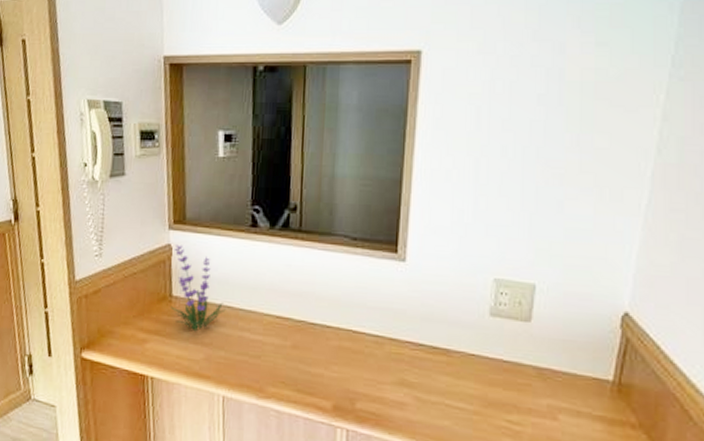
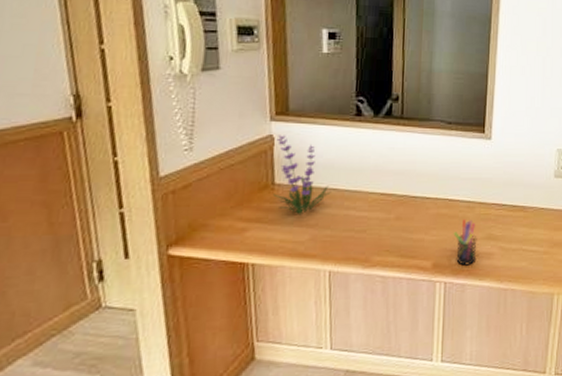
pen holder: none [357,357,387,414] -> present [453,219,477,266]

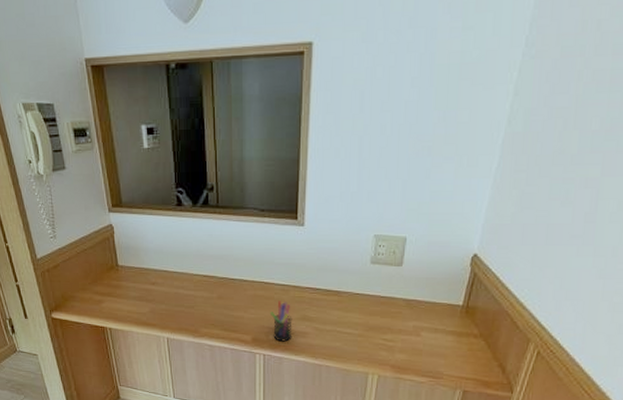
plant: present [273,135,331,215] -> none [115,224,163,292]

